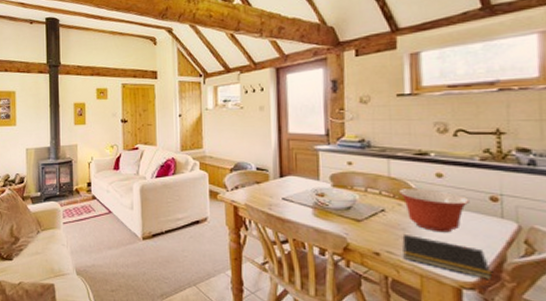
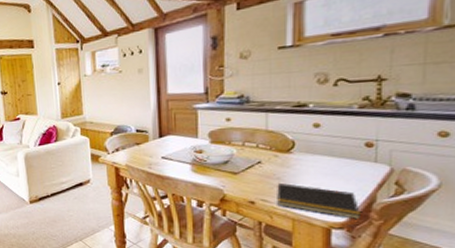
mixing bowl: present [398,189,470,233] -> none [274,139,345,180]

